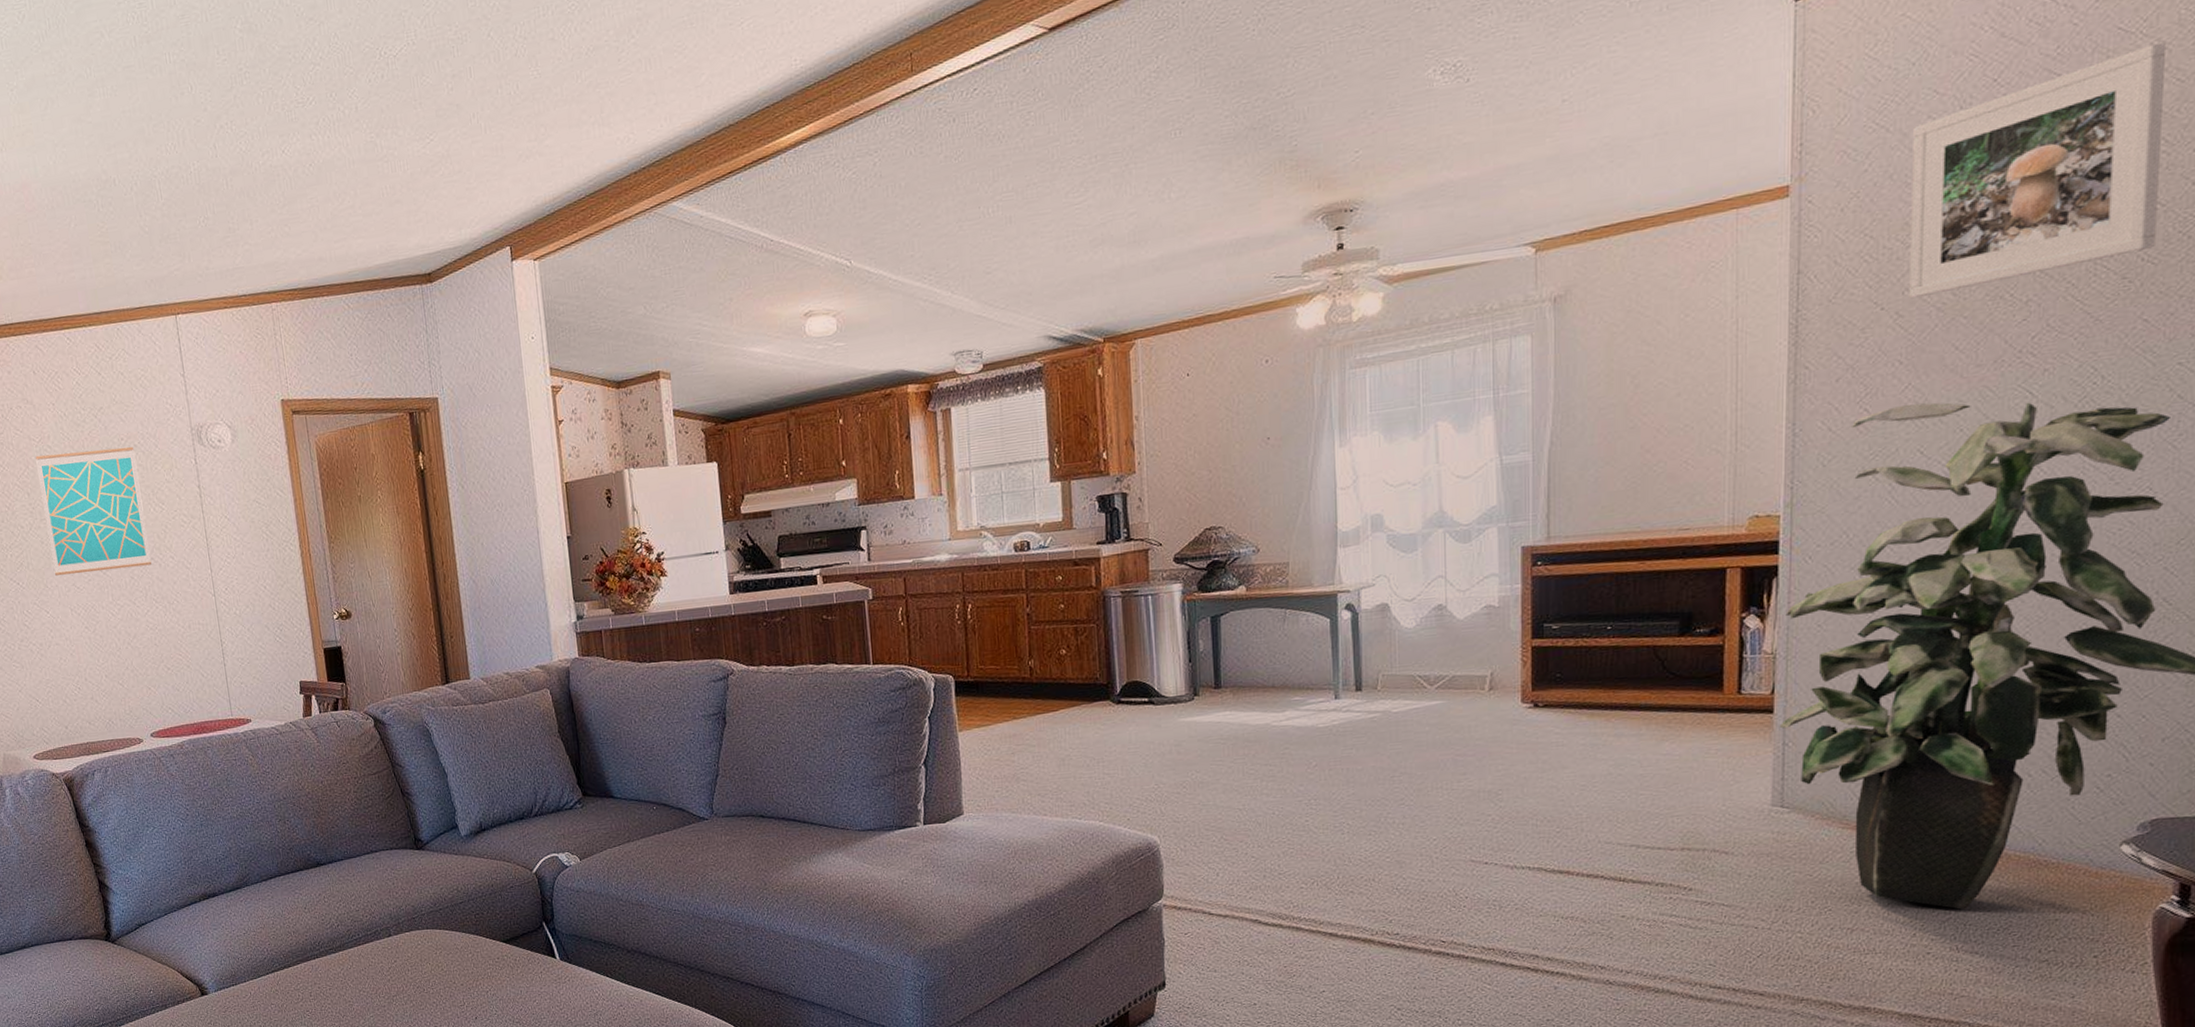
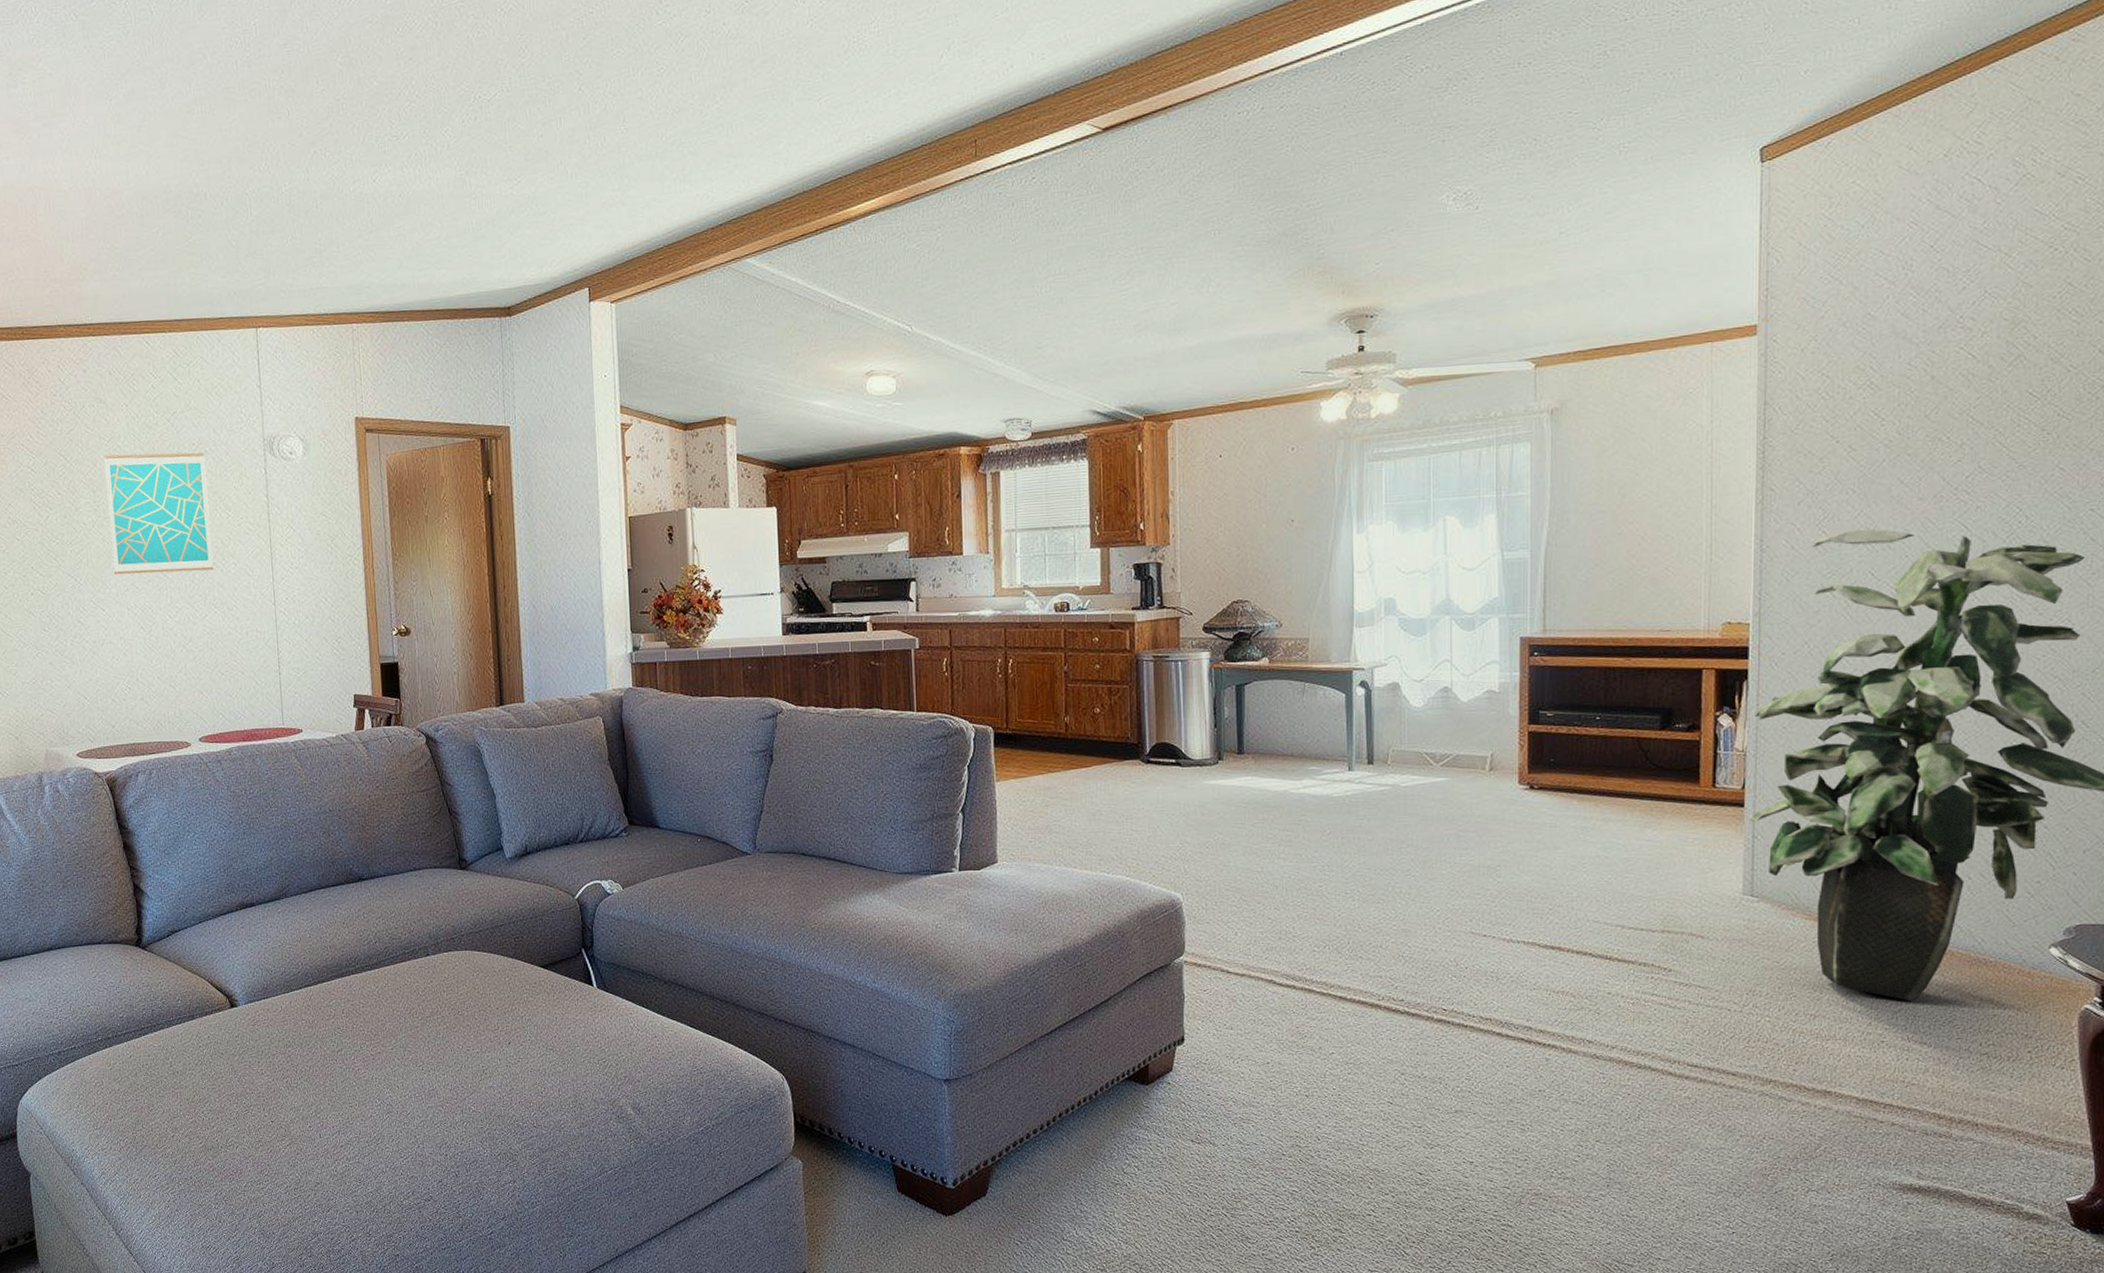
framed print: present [1909,42,2165,299] -> none [1861,225,2074,435]

